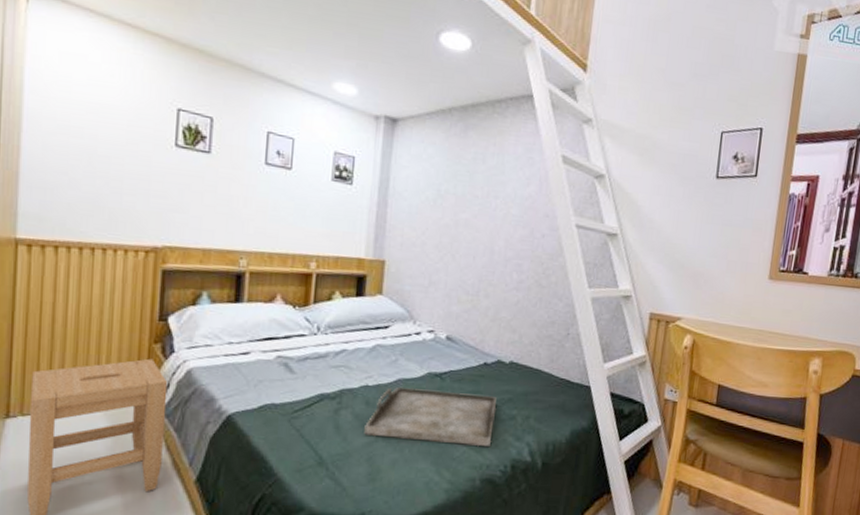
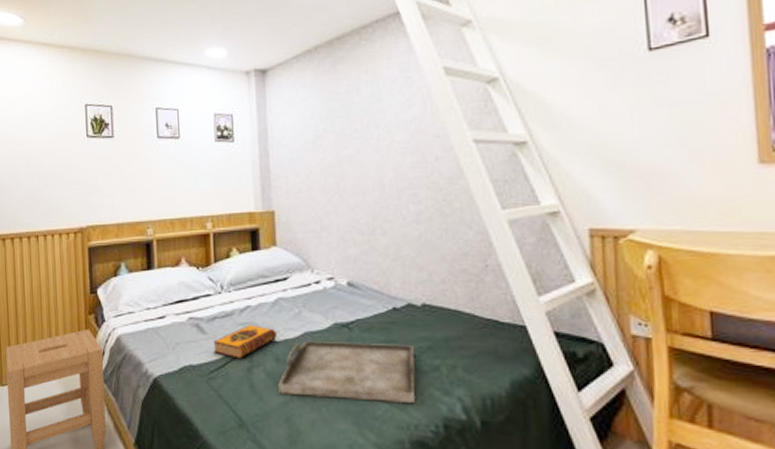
hardback book: none [301,368,370,400] -> present [213,325,277,359]

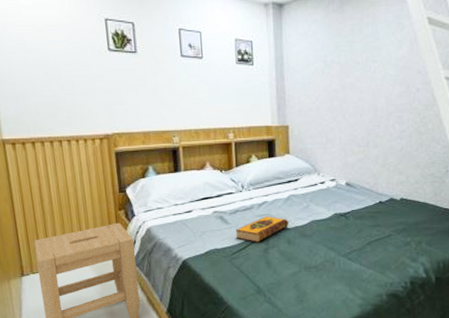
serving tray: present [278,340,416,404] -> none [289,226,394,269]

